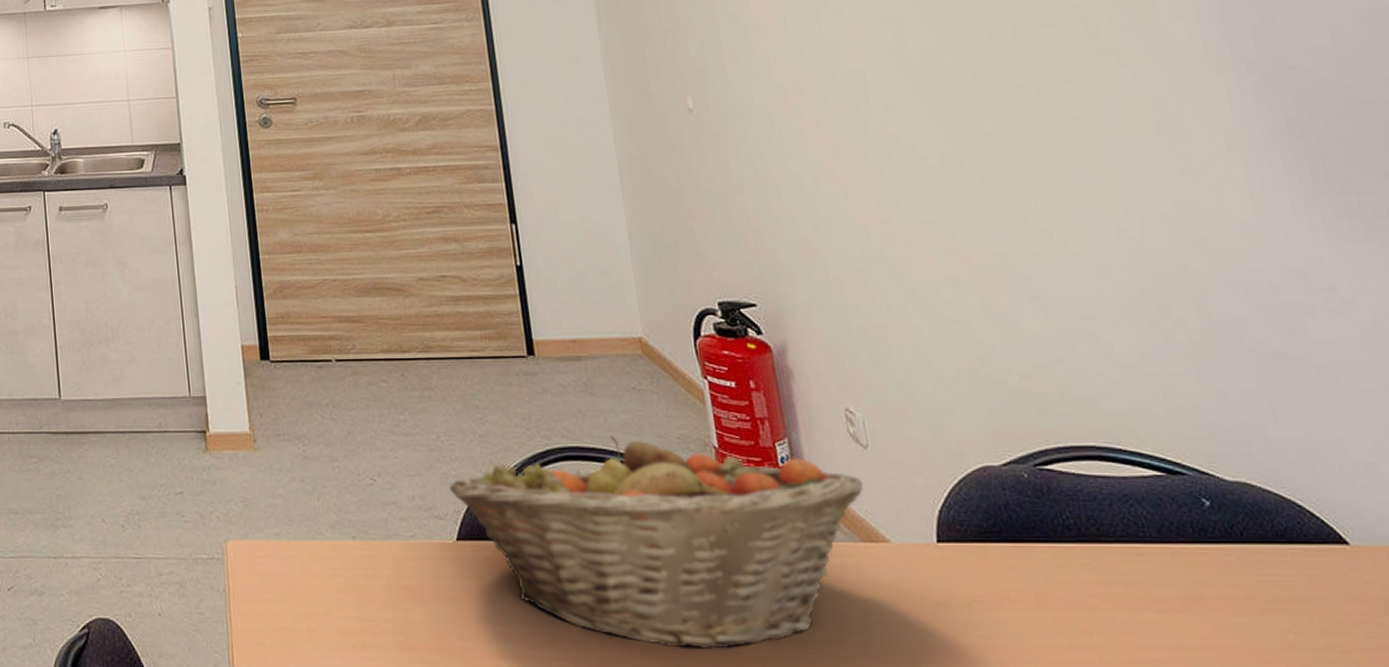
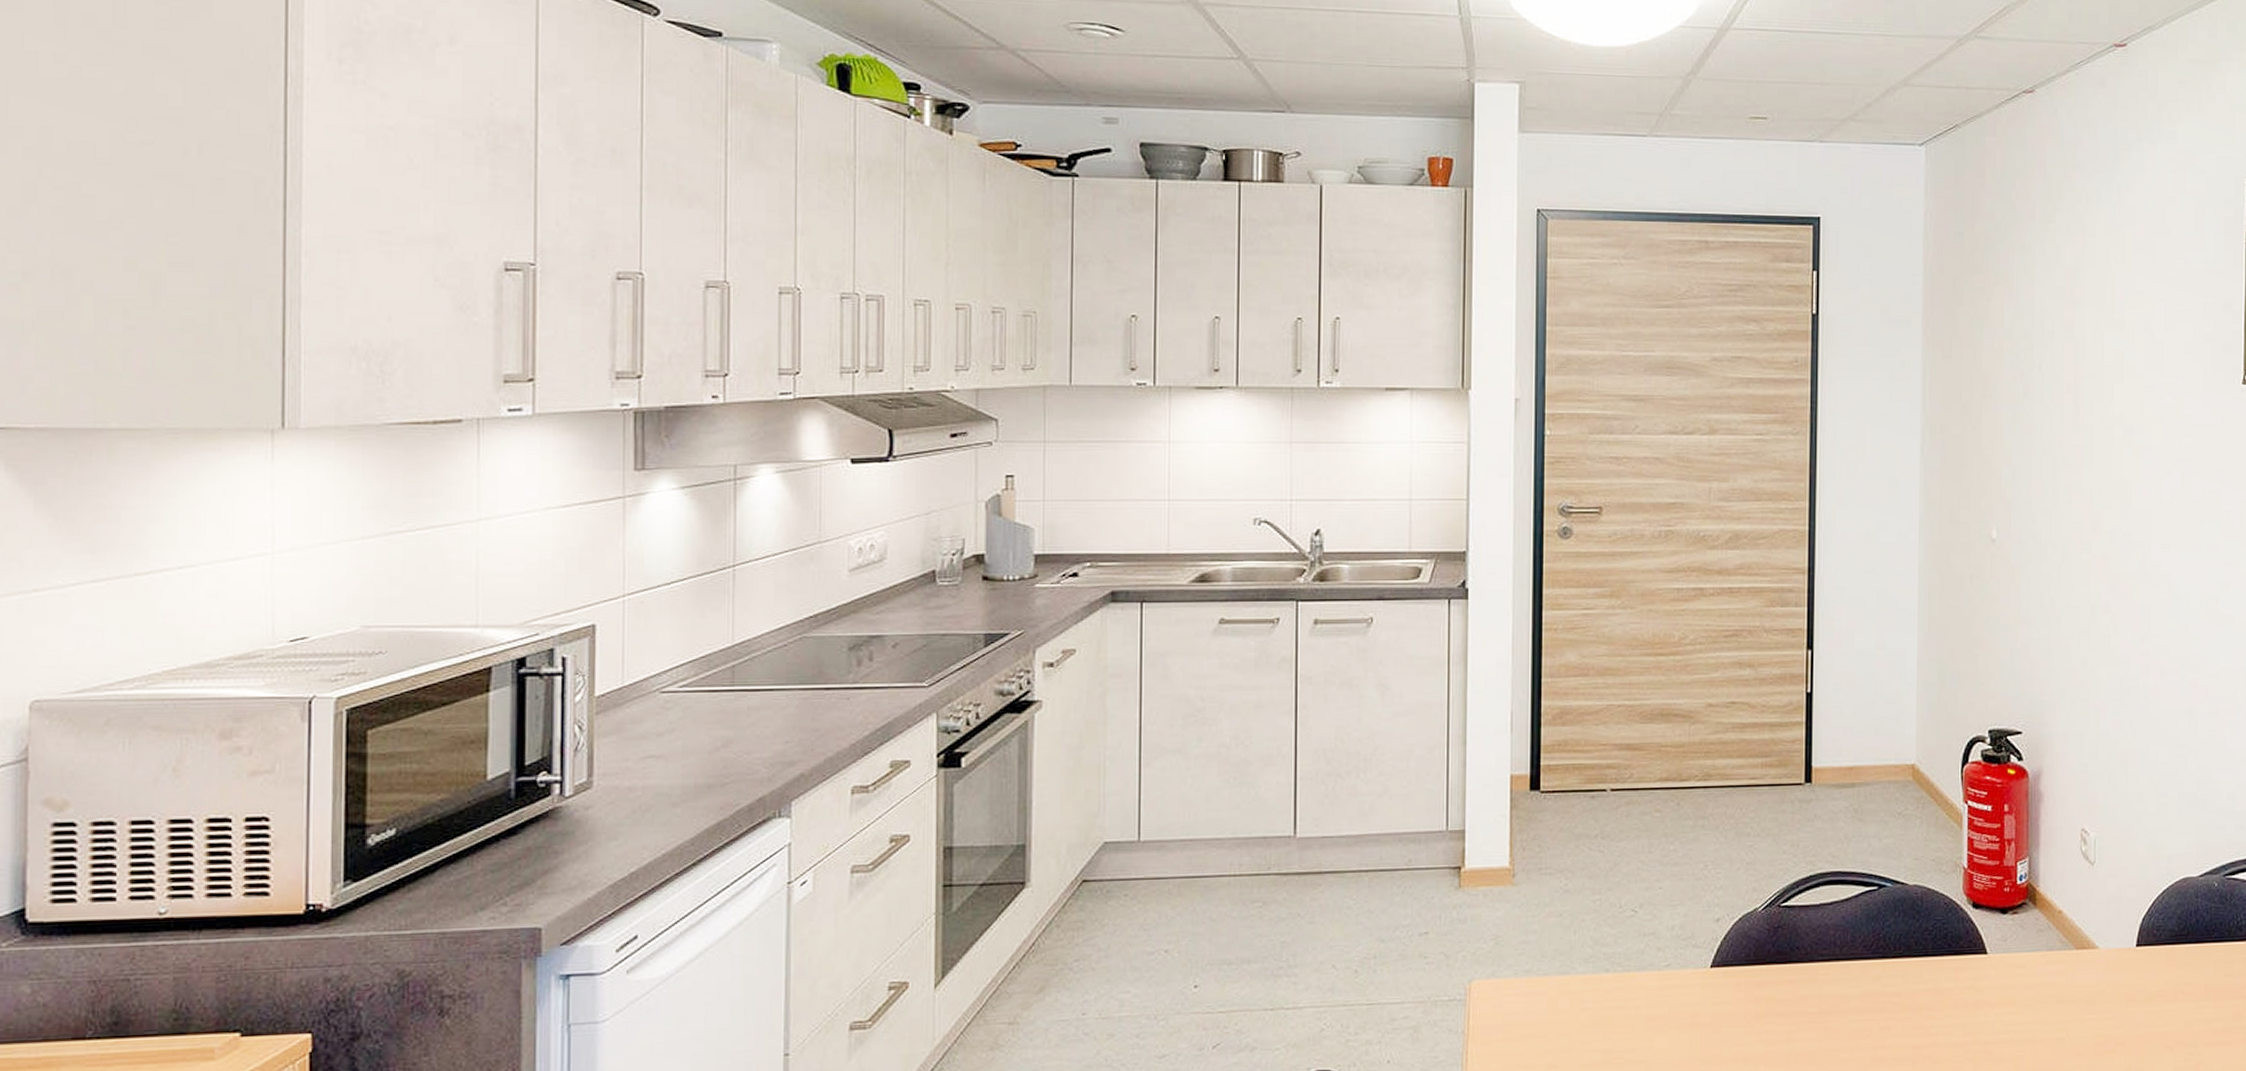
fruit basket: present [449,436,864,650] -> none [1710,860,2086,1056]

